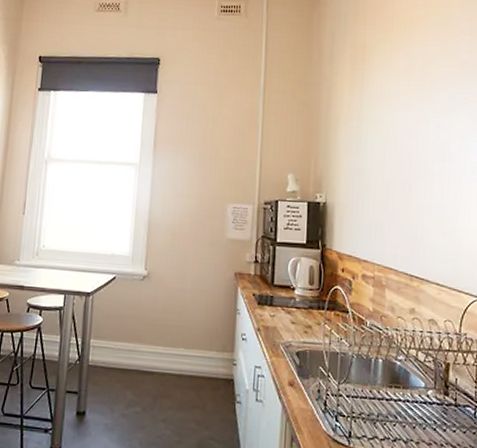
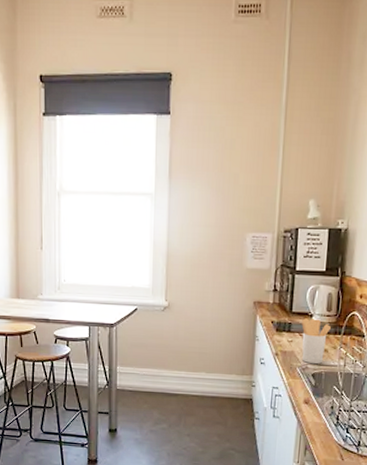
utensil holder: none [284,291,314,342] -> present [301,318,331,365]

